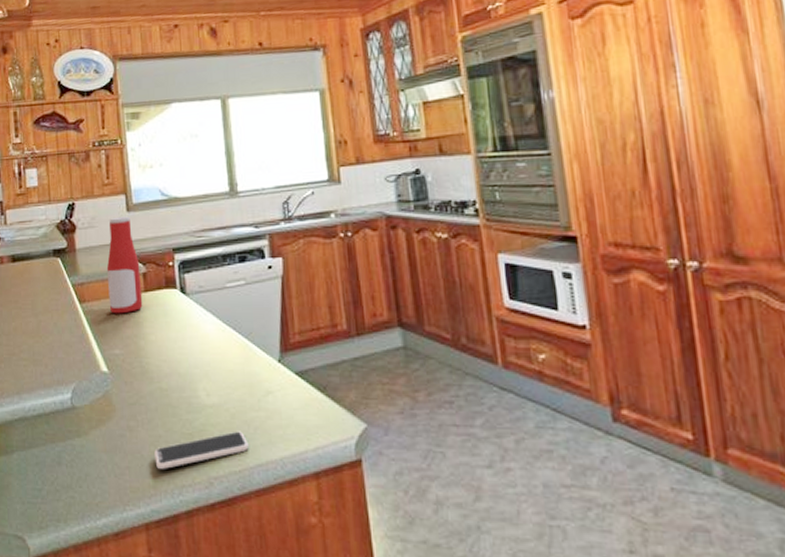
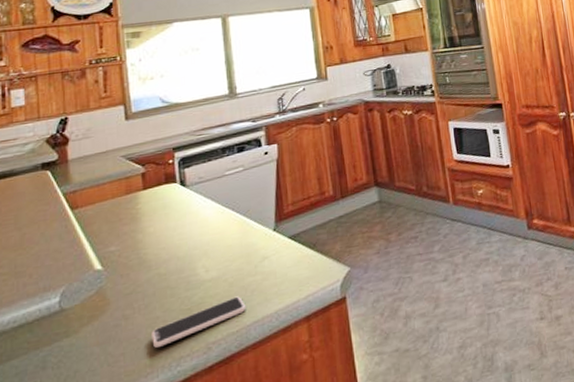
bottle: present [106,216,143,314] -> none [102,124,141,215]

